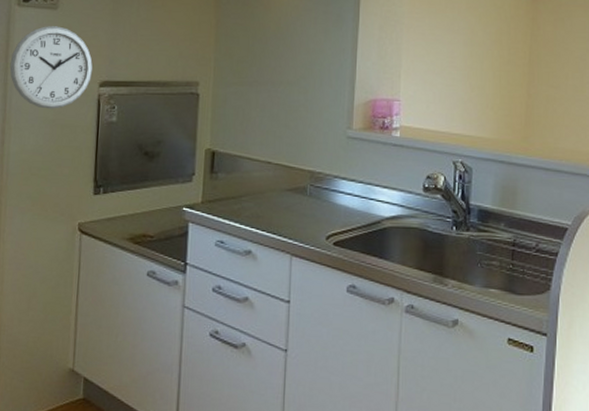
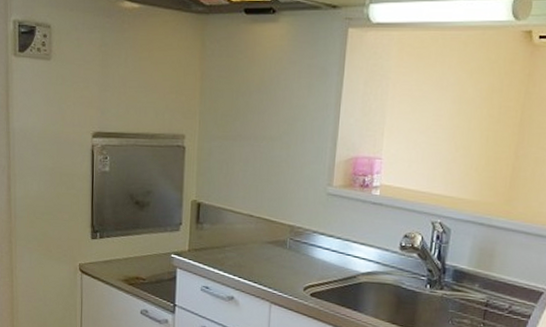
wall clock: present [9,26,93,109] -> none [11,76,85,158]

